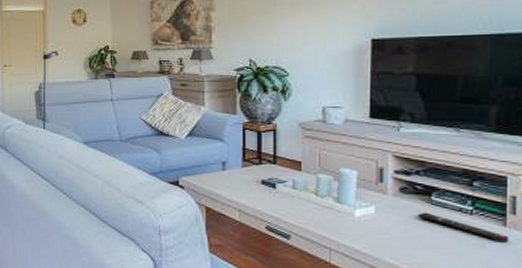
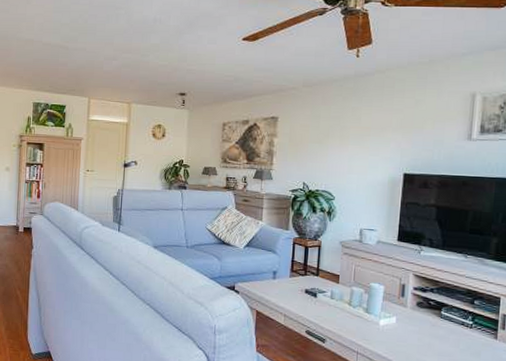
remote control: present [418,212,508,243] -> none [429,324,498,353]

